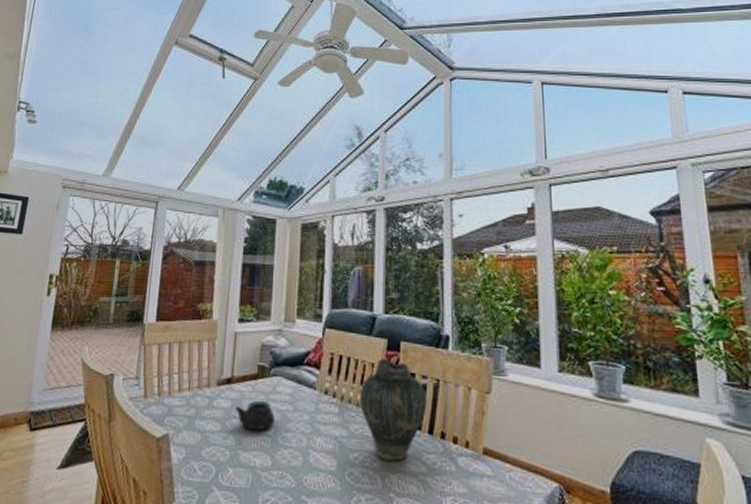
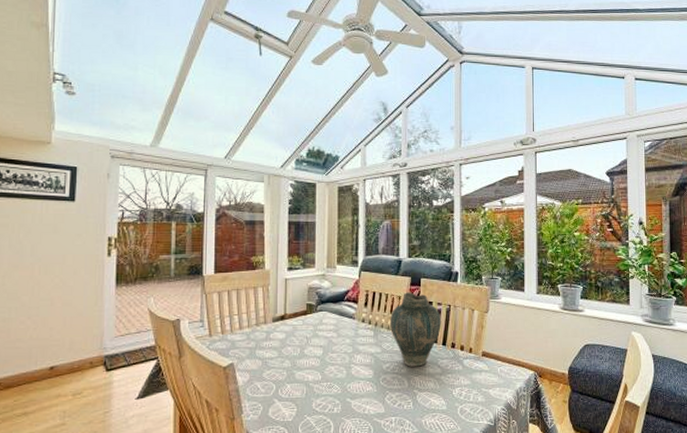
teapot: present [236,400,275,430] -> none [290,331,322,353]

